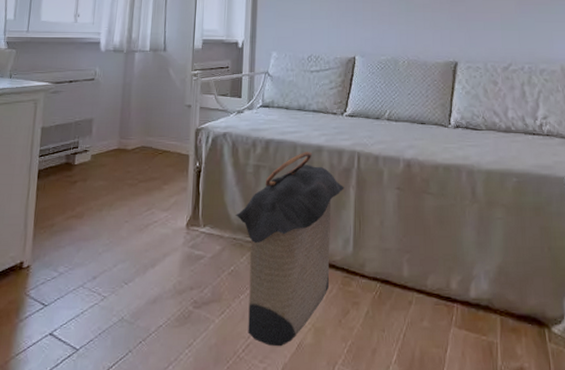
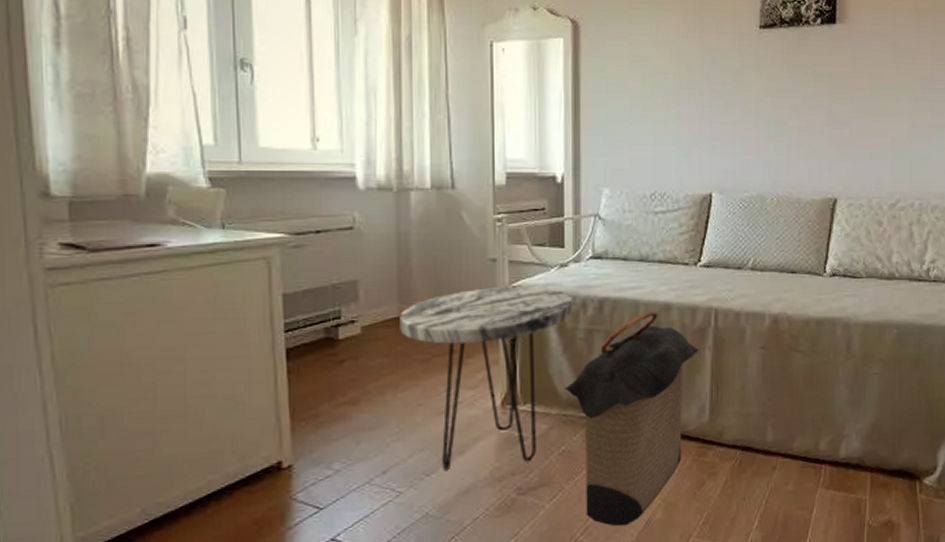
side table: none [118,128,246,281] -> present [400,287,573,471]

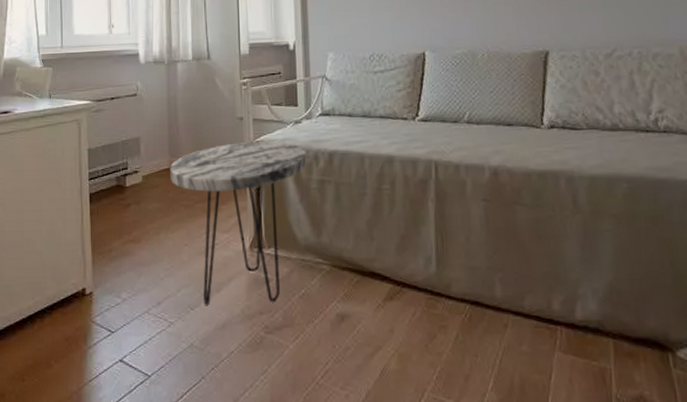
laundry hamper: present [564,310,699,526] -> none [302,163,422,373]

